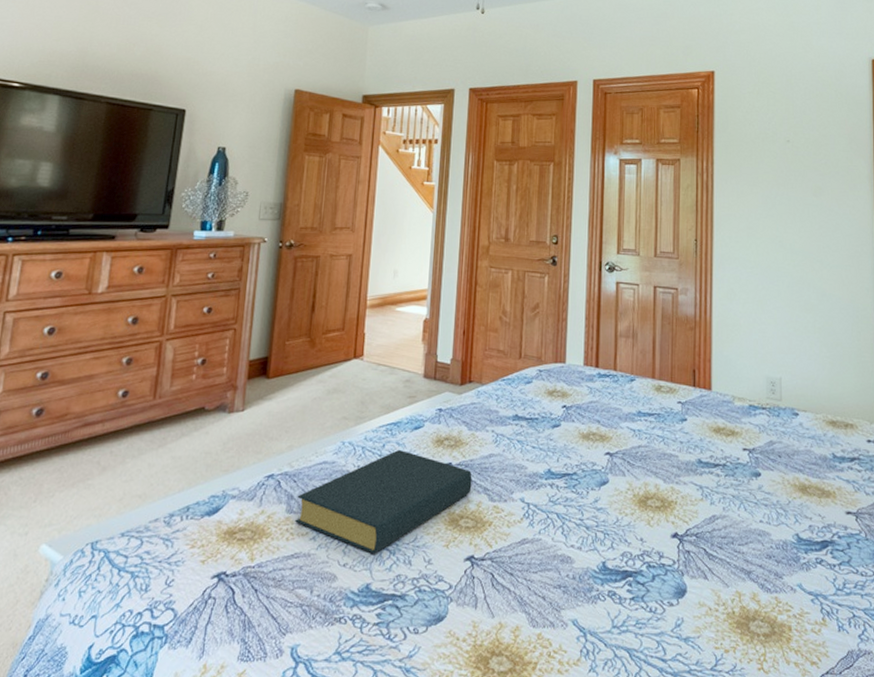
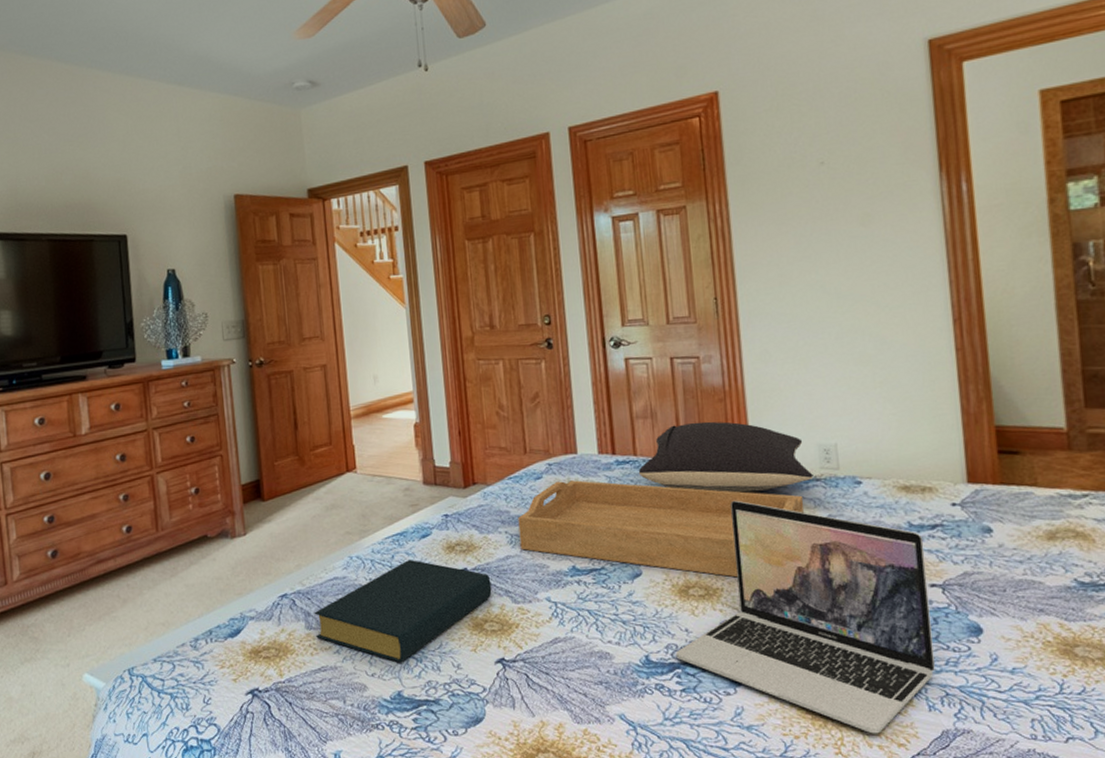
serving tray: none [504,387,751,492] -> present [518,480,805,578]
pillow: none [616,346,760,414] -> present [638,421,814,493]
laptop: none [629,420,846,651] -> present [675,500,935,734]

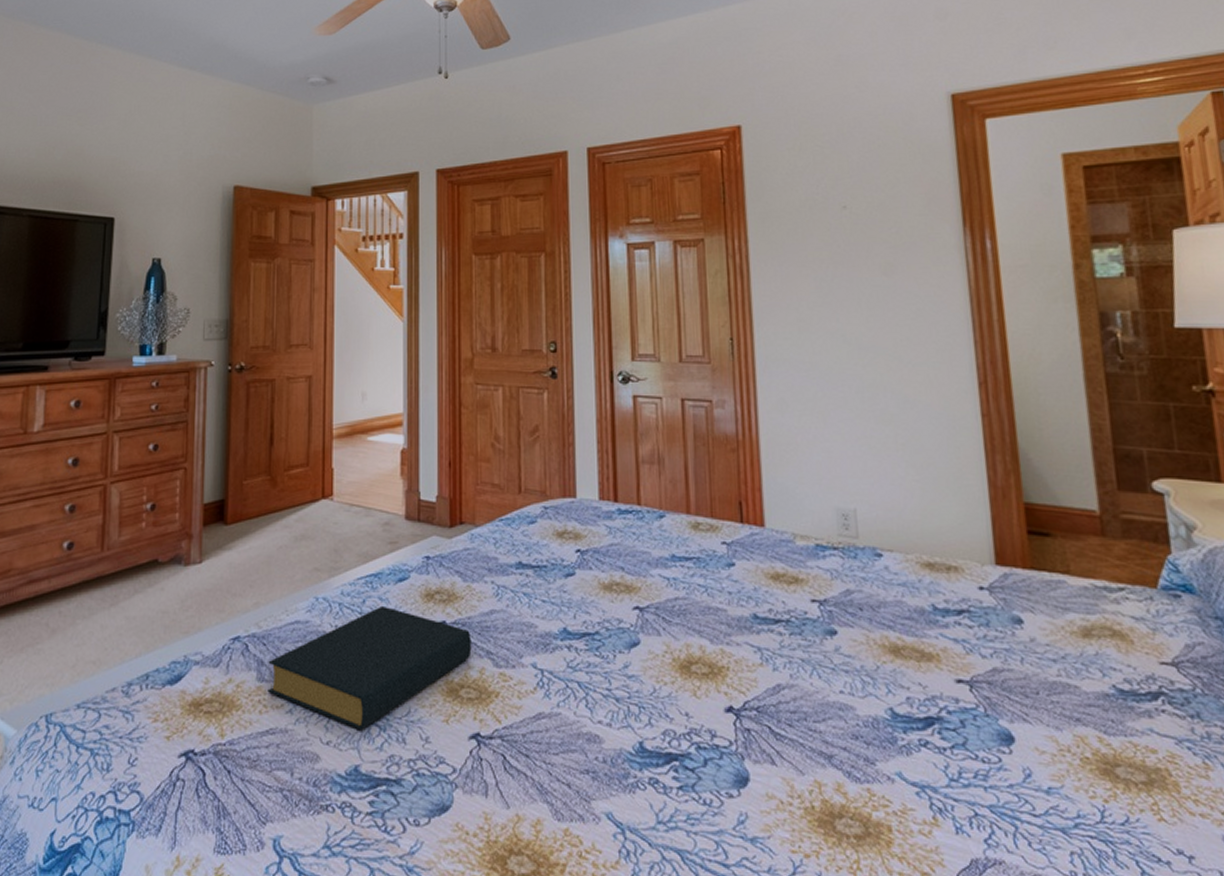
serving tray: present [518,480,805,578] -> none [506,528,821,655]
pillow: present [638,421,814,493] -> none [641,472,831,557]
laptop: present [675,500,935,734] -> none [673,564,962,858]

